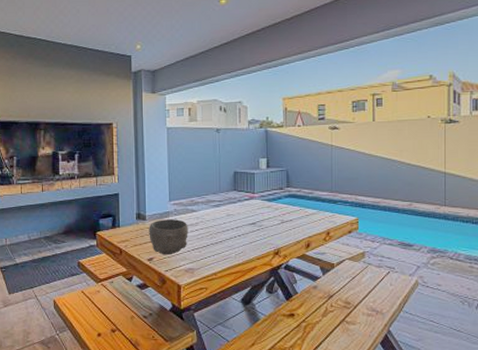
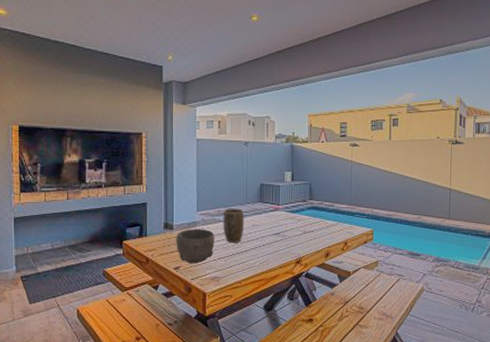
plant pot: none [196,198,219,233] -> present [223,209,245,243]

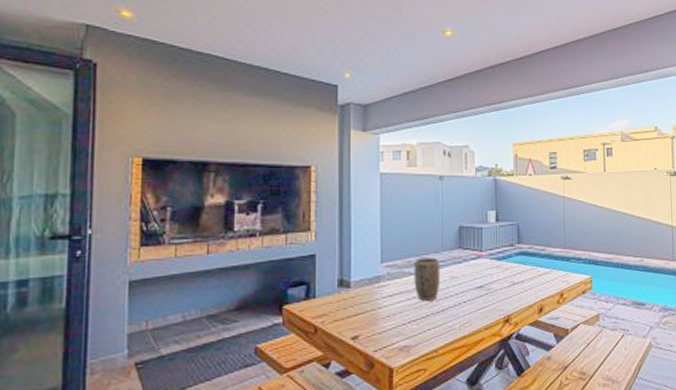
bowl: present [176,229,215,264] -> none [354,285,404,331]

